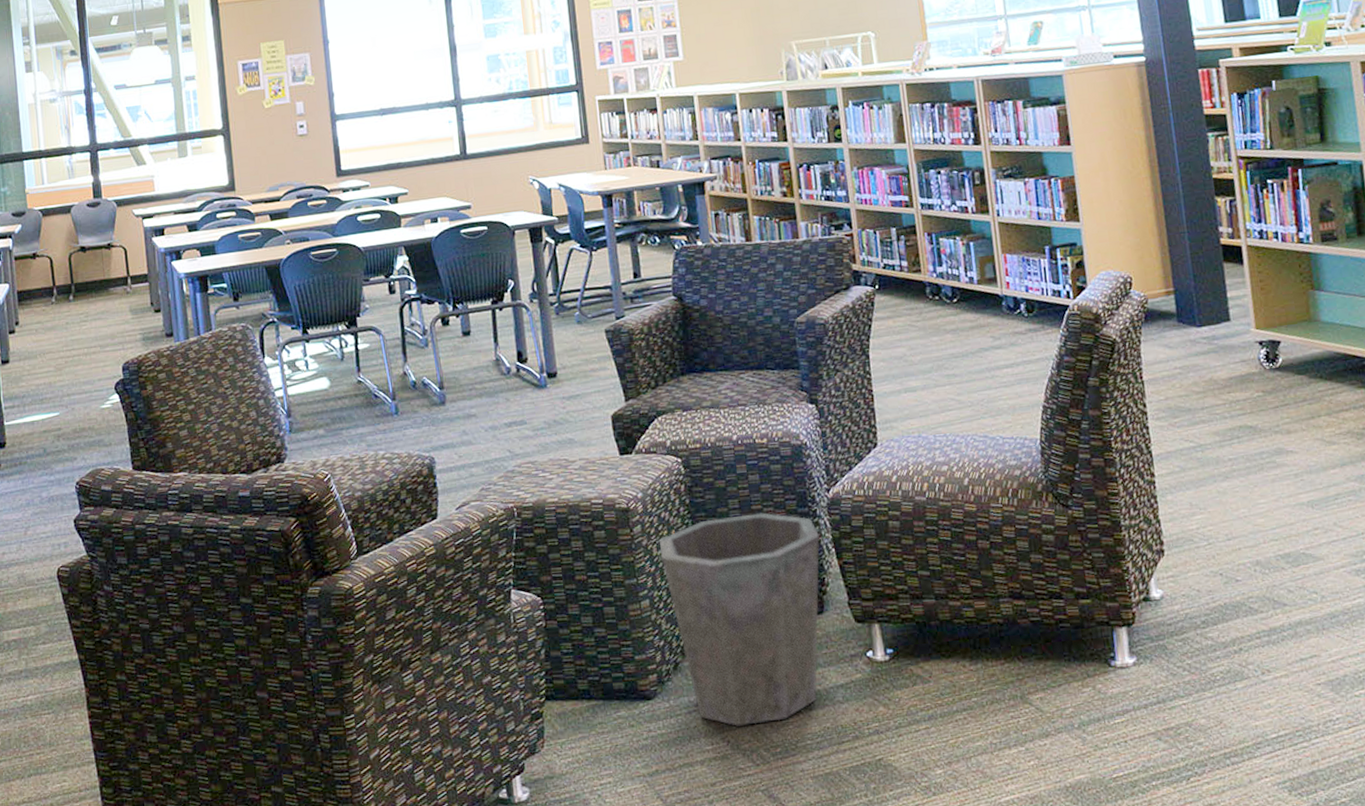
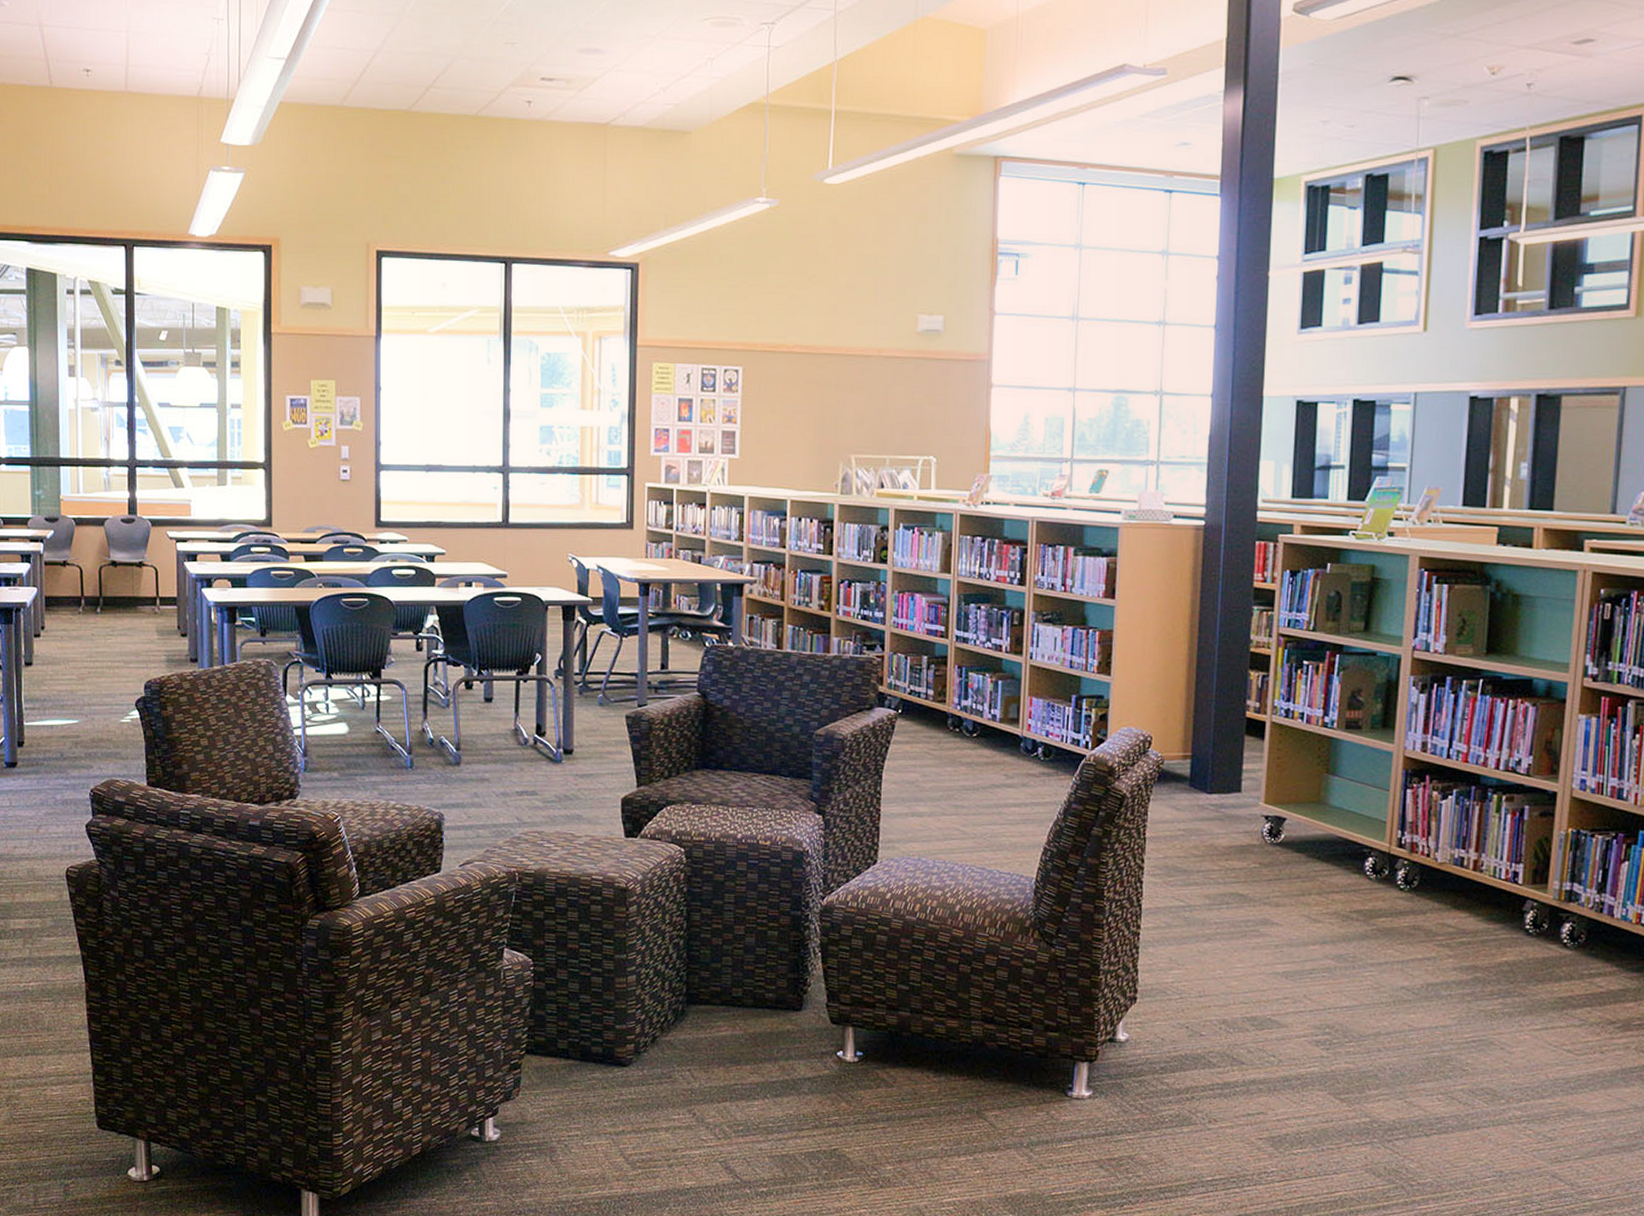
waste bin: present [660,512,821,726] -> none [652,909,809,1102]

